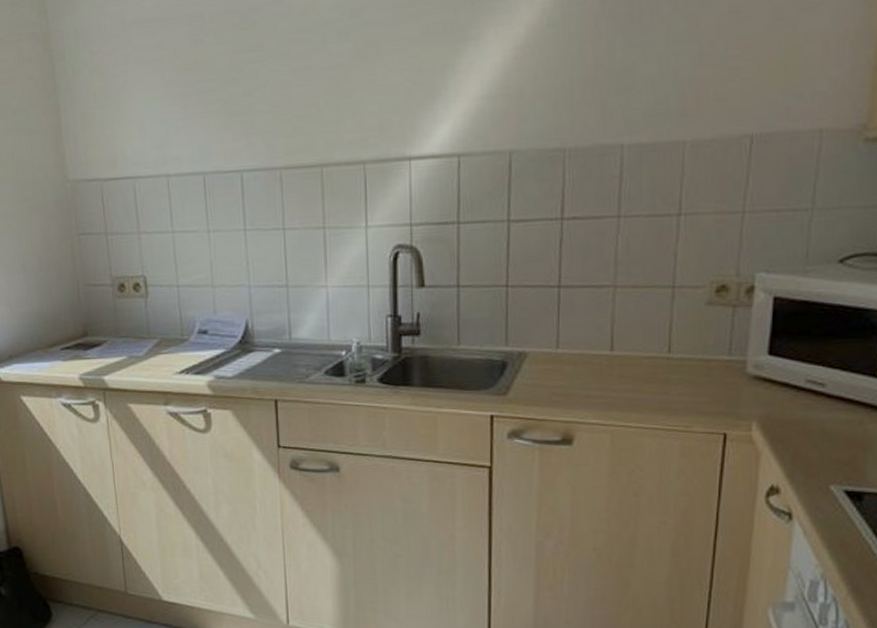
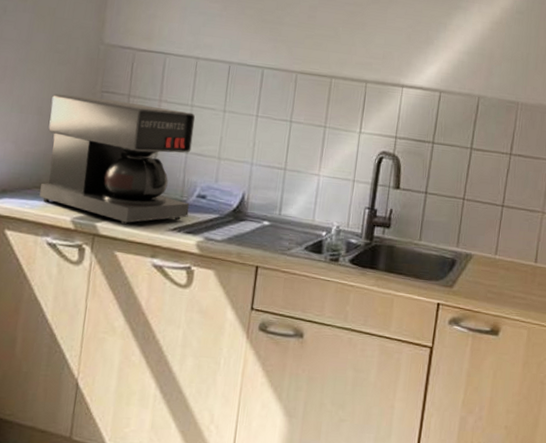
coffee maker: none [32,240,193,376] -> present [39,93,195,226]

